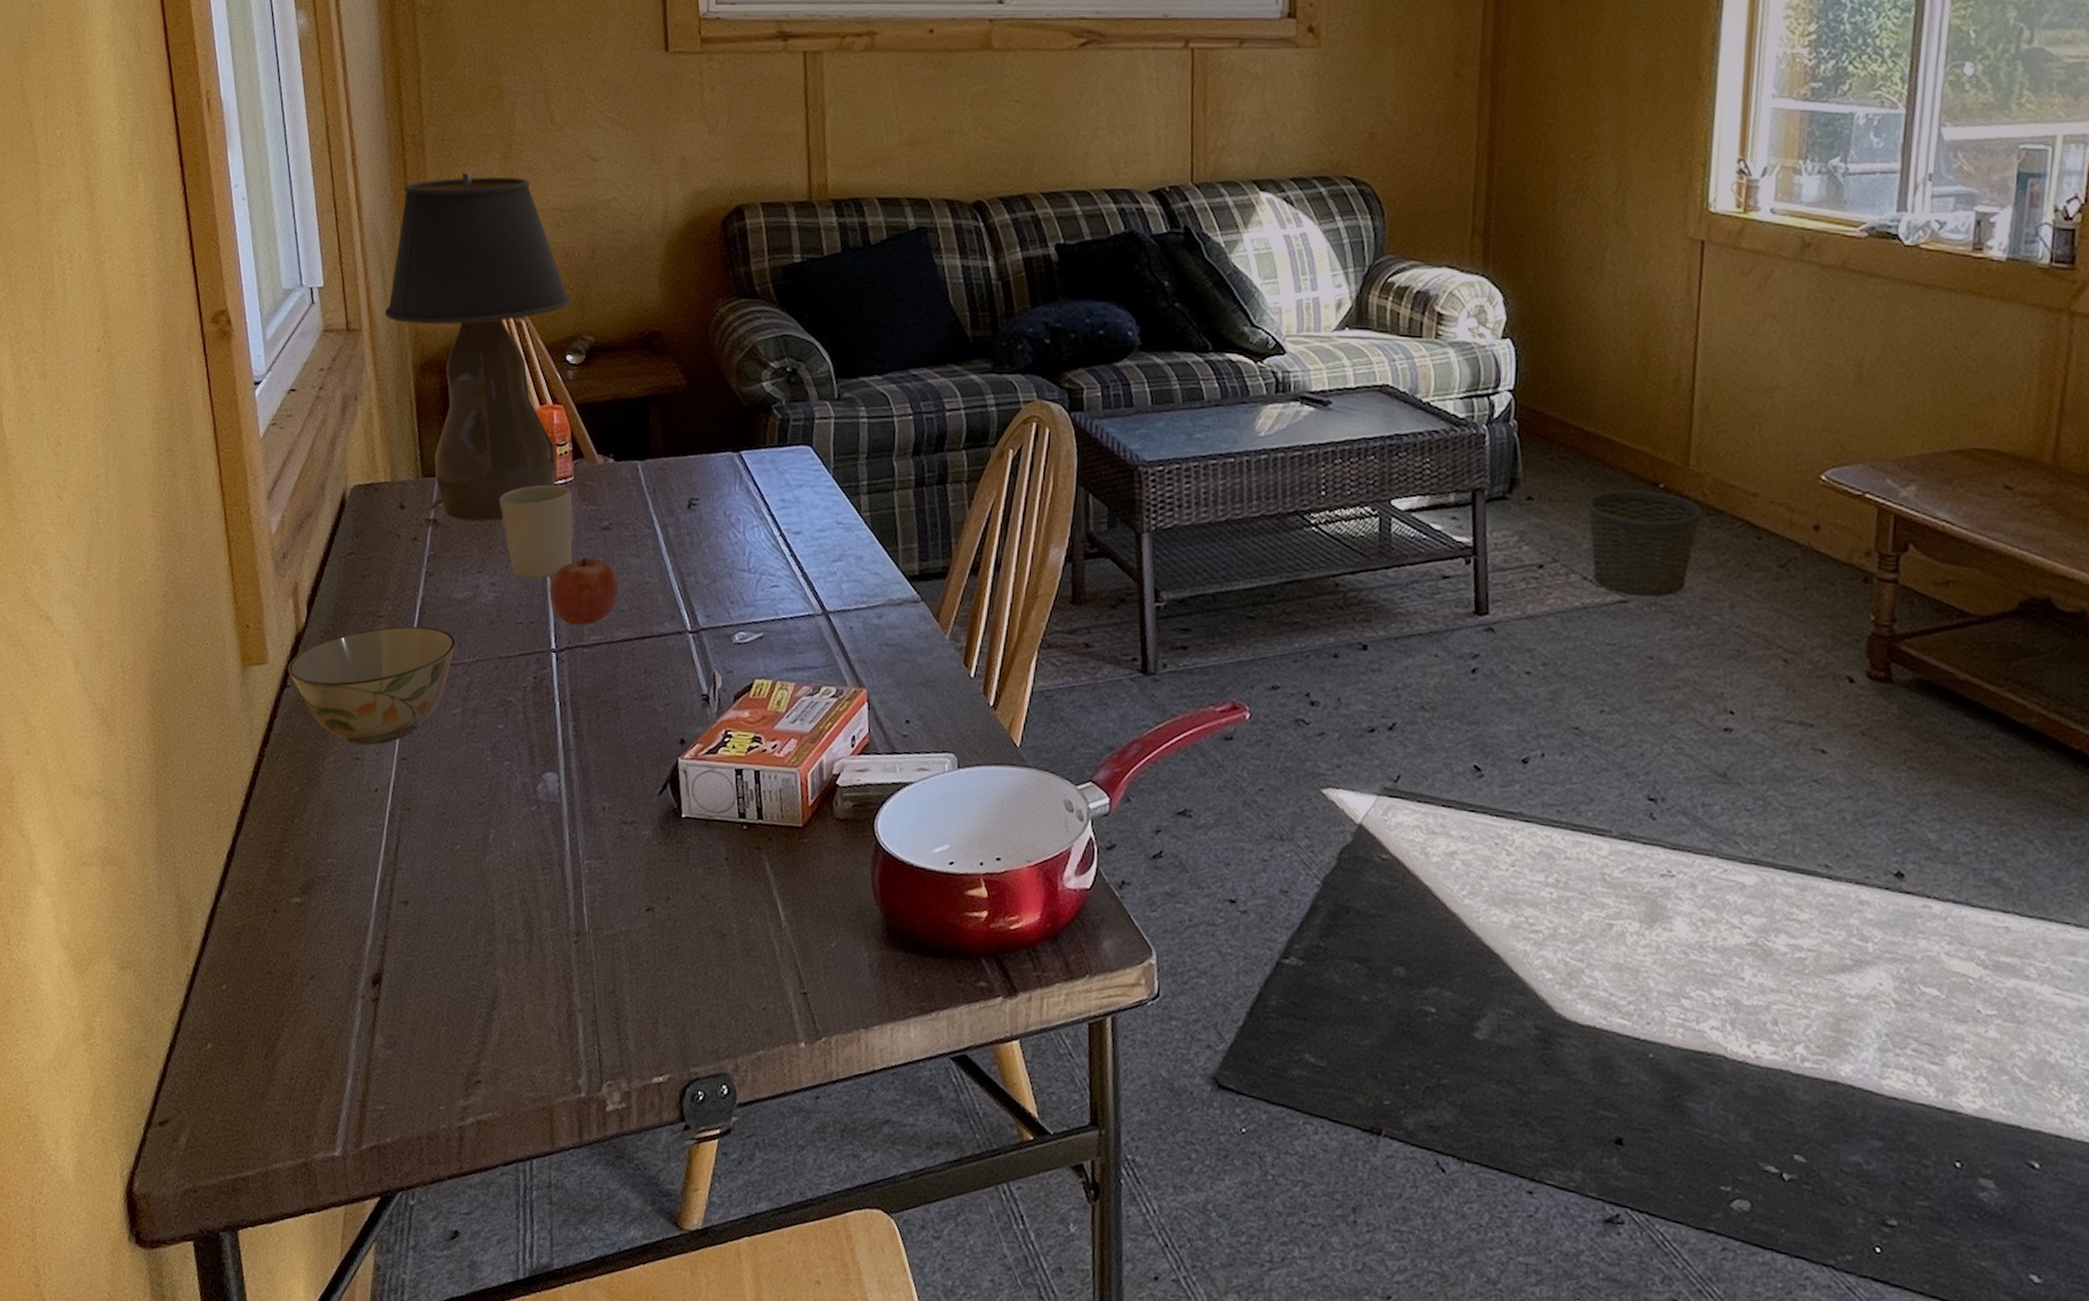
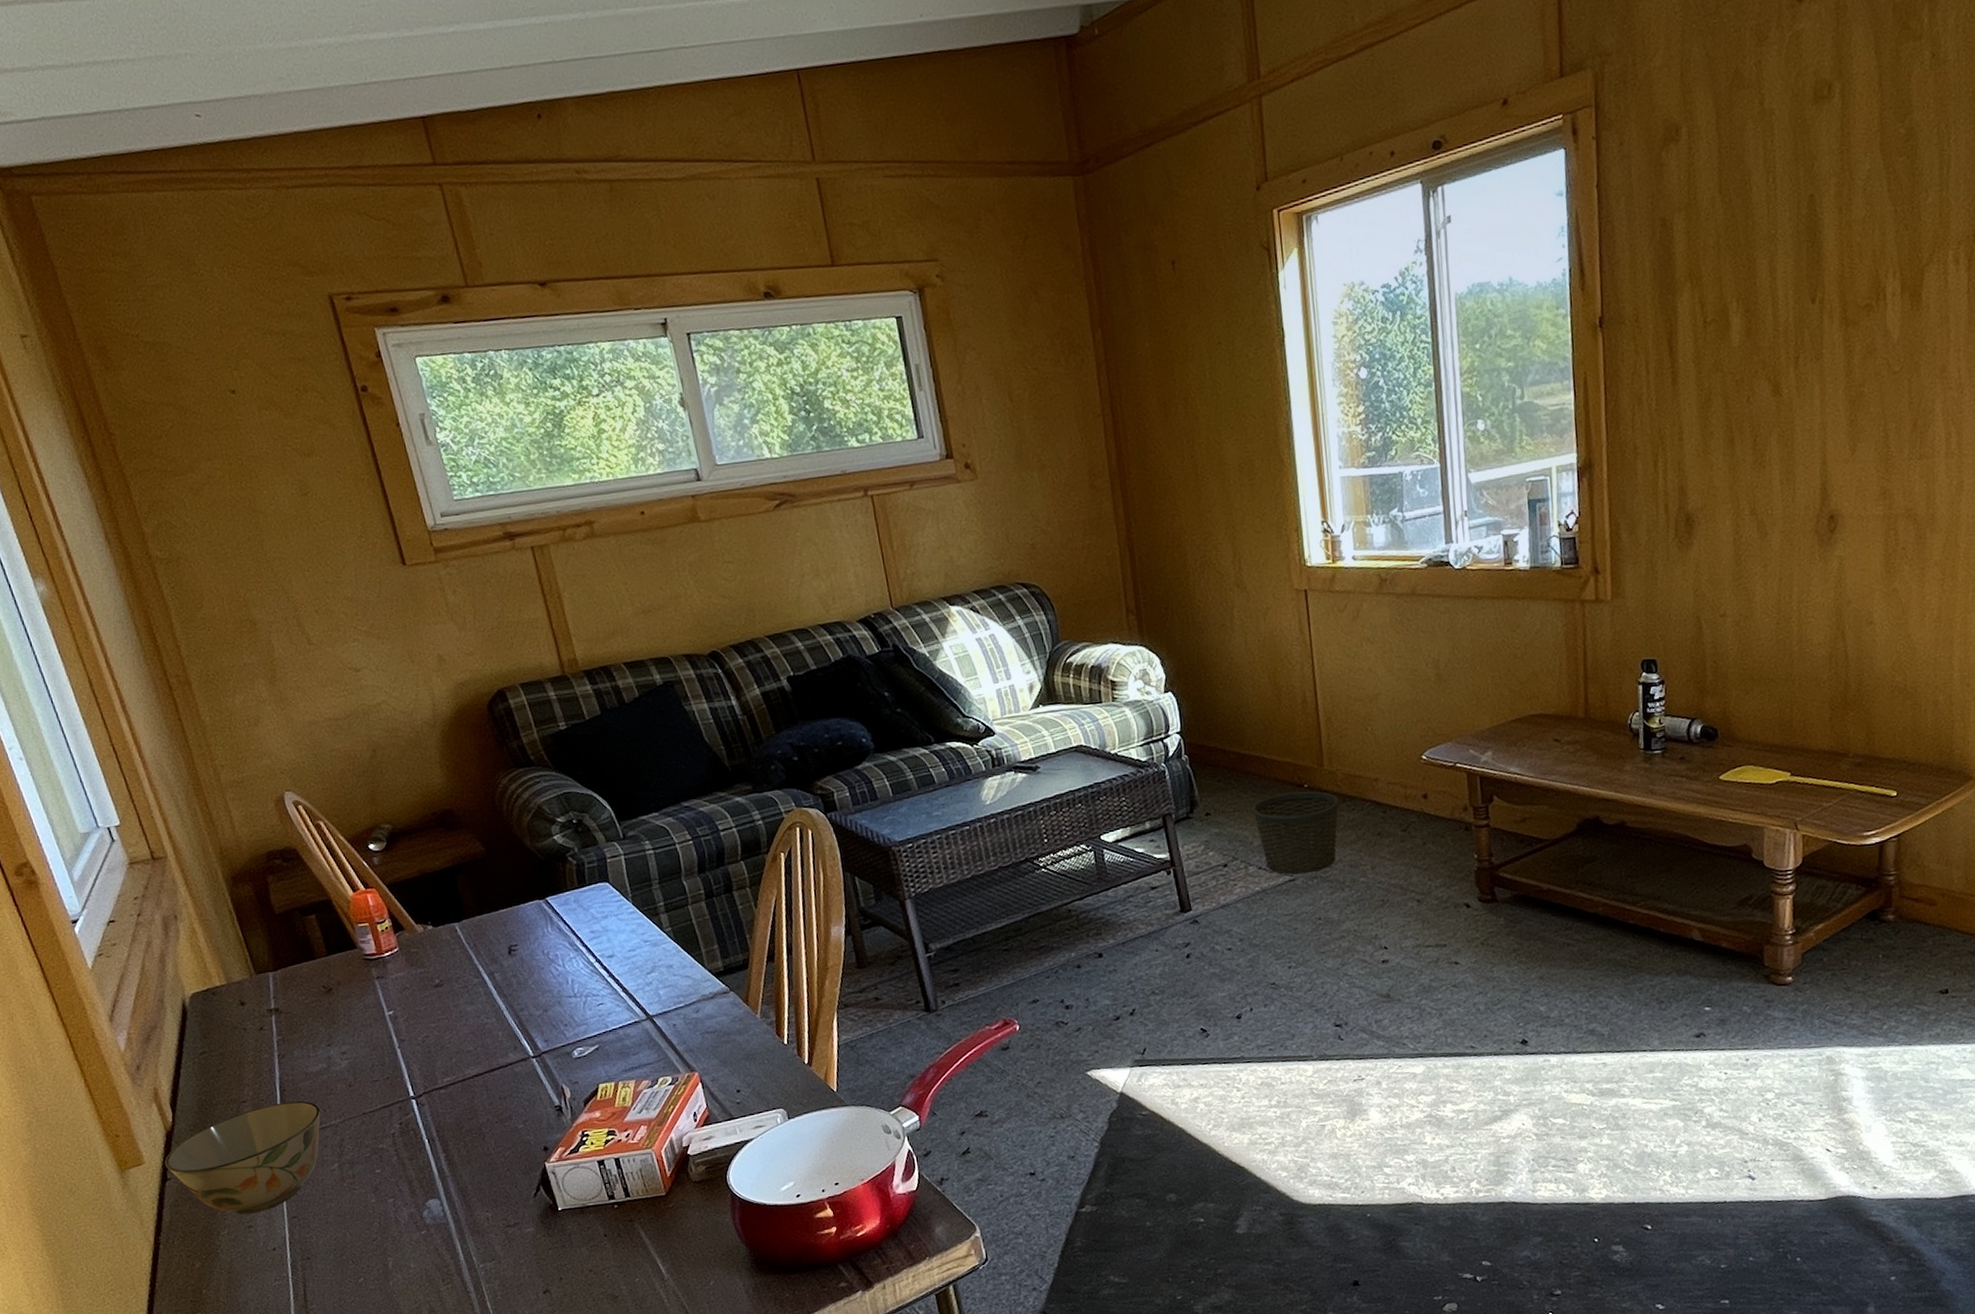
table lamp: present [384,172,572,521] -> none [179,697,383,1004]
mug: present [499,484,574,579] -> none [333,957,413,1043]
fruit: present [549,557,619,626] -> none [396,1012,462,1073]

